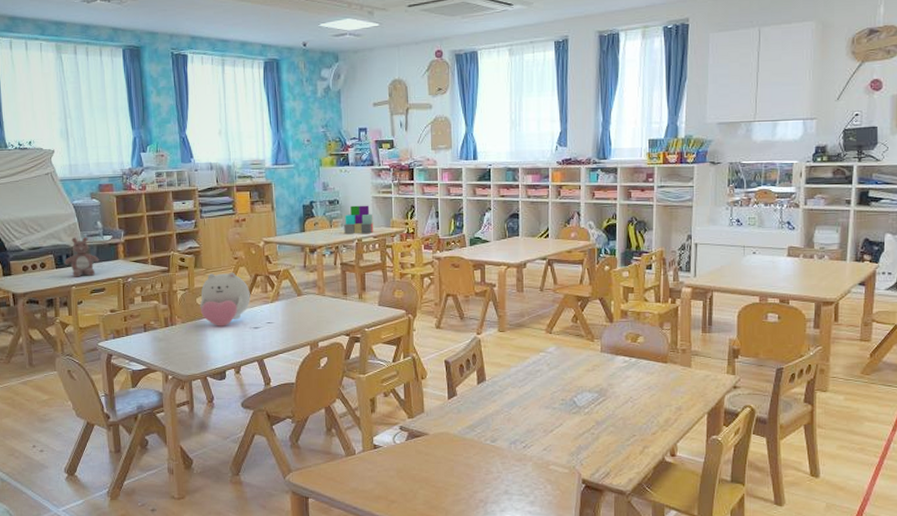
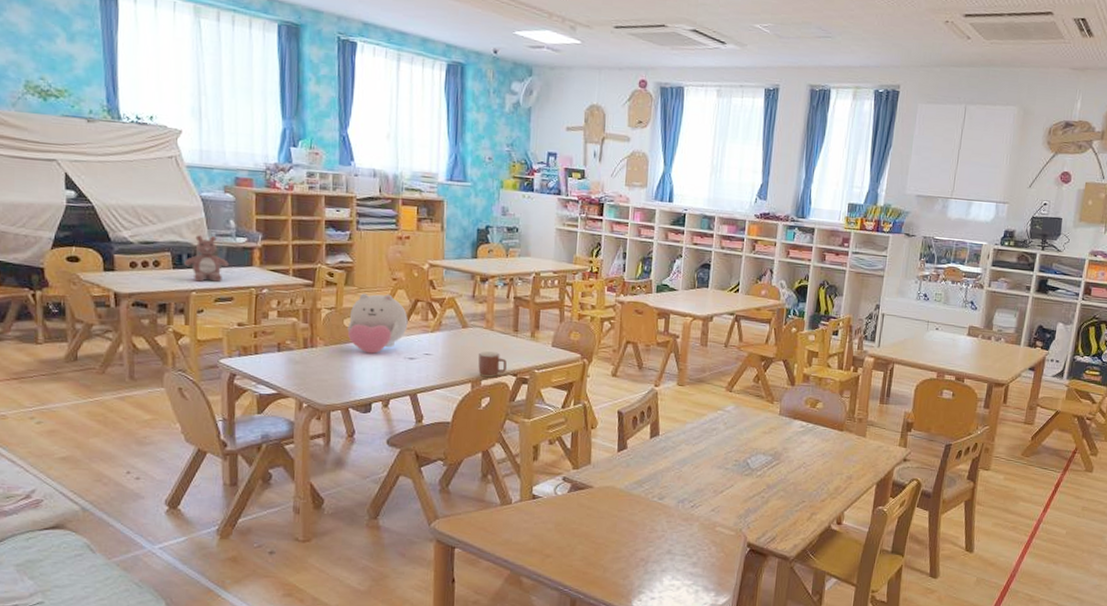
mug: none [313,315,339,339] -> present [477,351,507,378]
toy blocks: present [344,205,374,235] -> none [521,235,556,269]

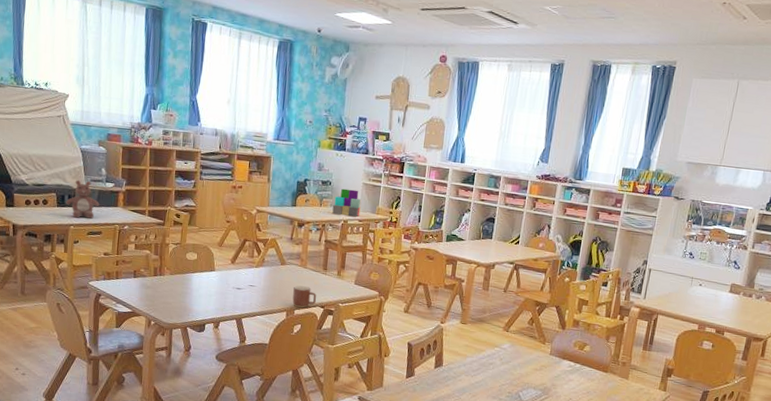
plush toy: present [347,293,408,354] -> none [189,232,238,283]
toy blocks: none [521,235,556,269] -> present [332,188,362,217]

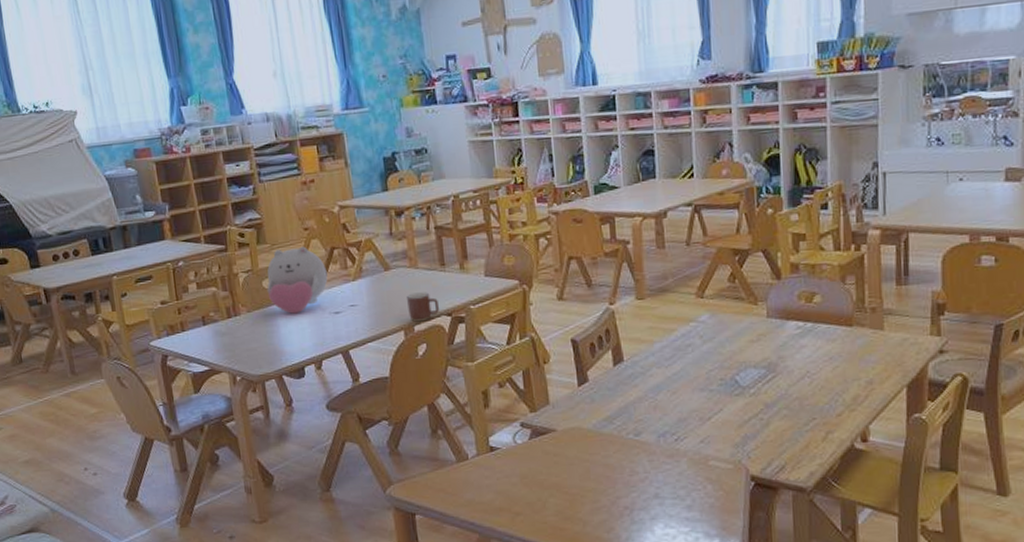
stuffed animal: present [66,180,99,219] -> none [101,214,142,265]
plush toy: none [189,232,238,283] -> present [267,246,328,314]
toy blocks: present [332,188,362,217] -> none [435,152,473,191]

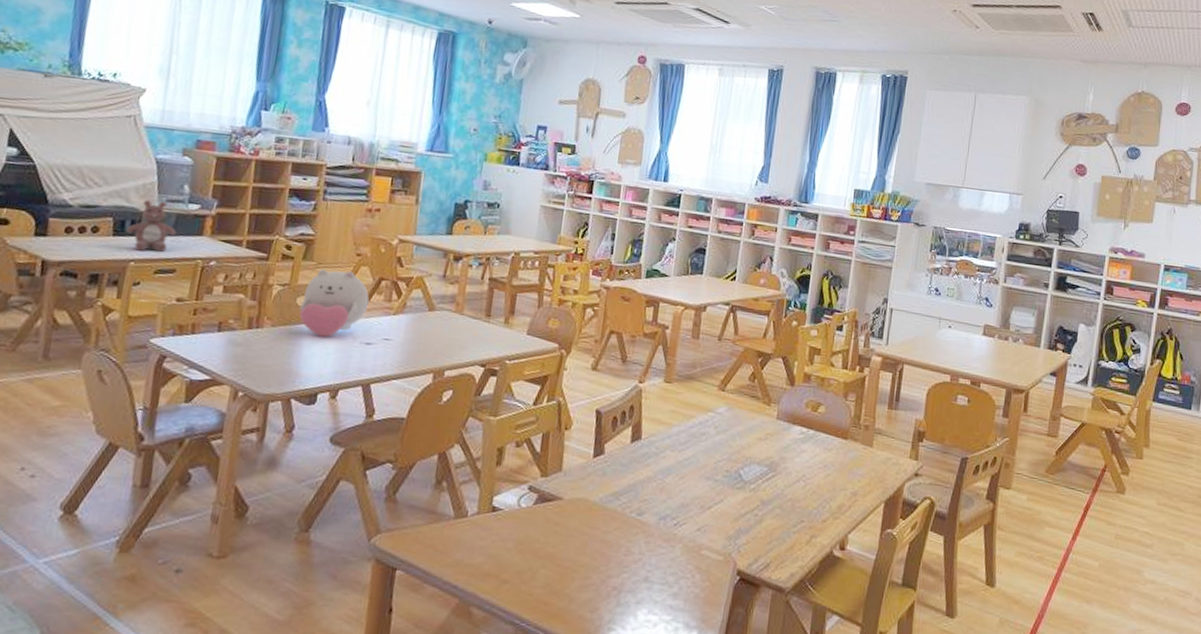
stuffed animal: none [101,214,142,265] -> present [126,200,176,252]
mug: present [406,292,439,322] -> none [442,338,475,368]

